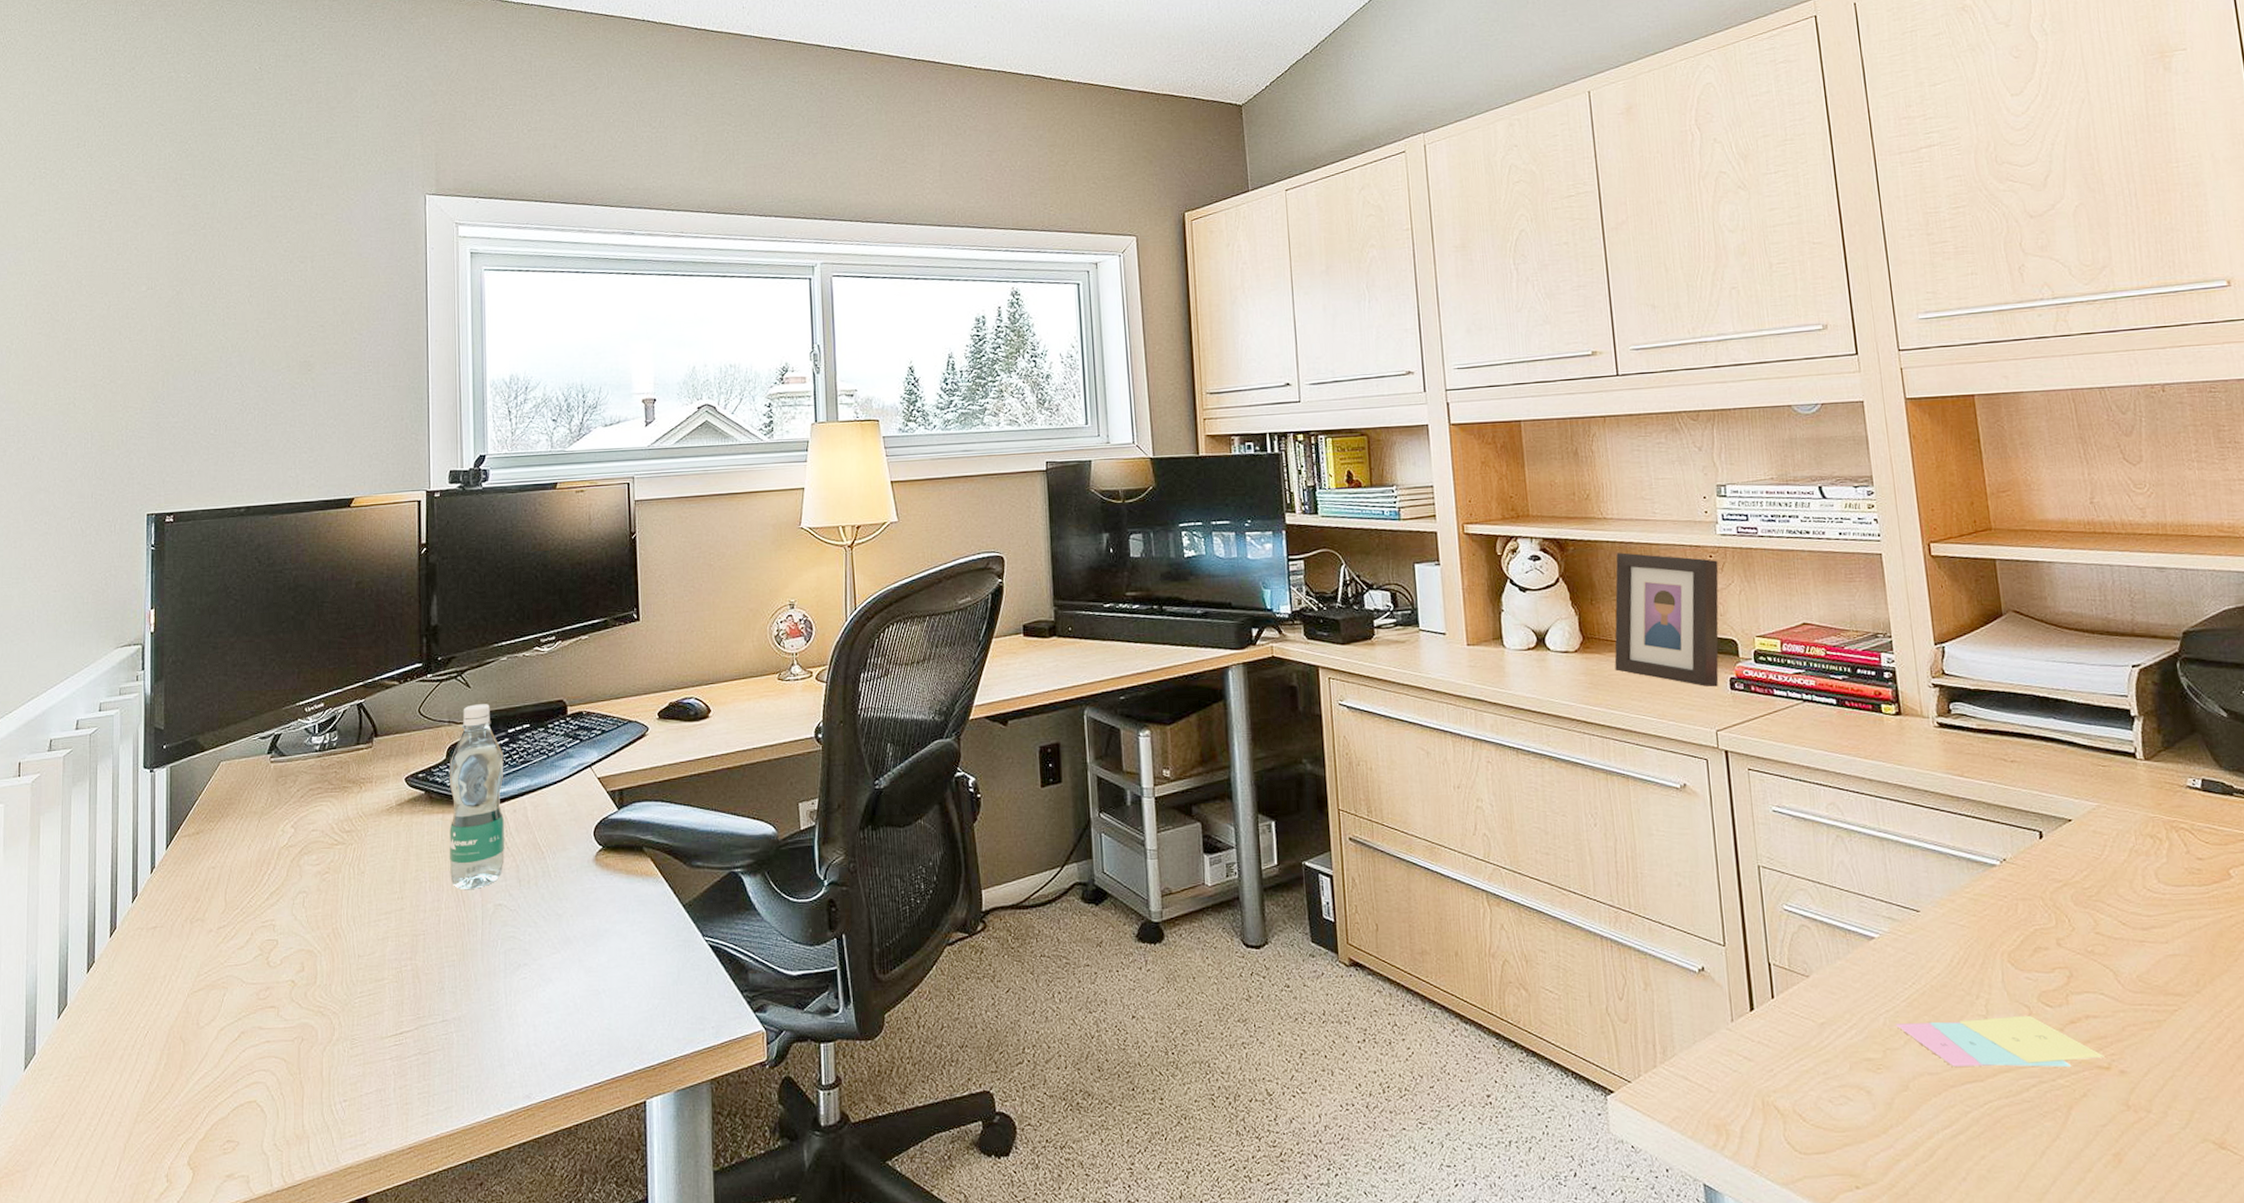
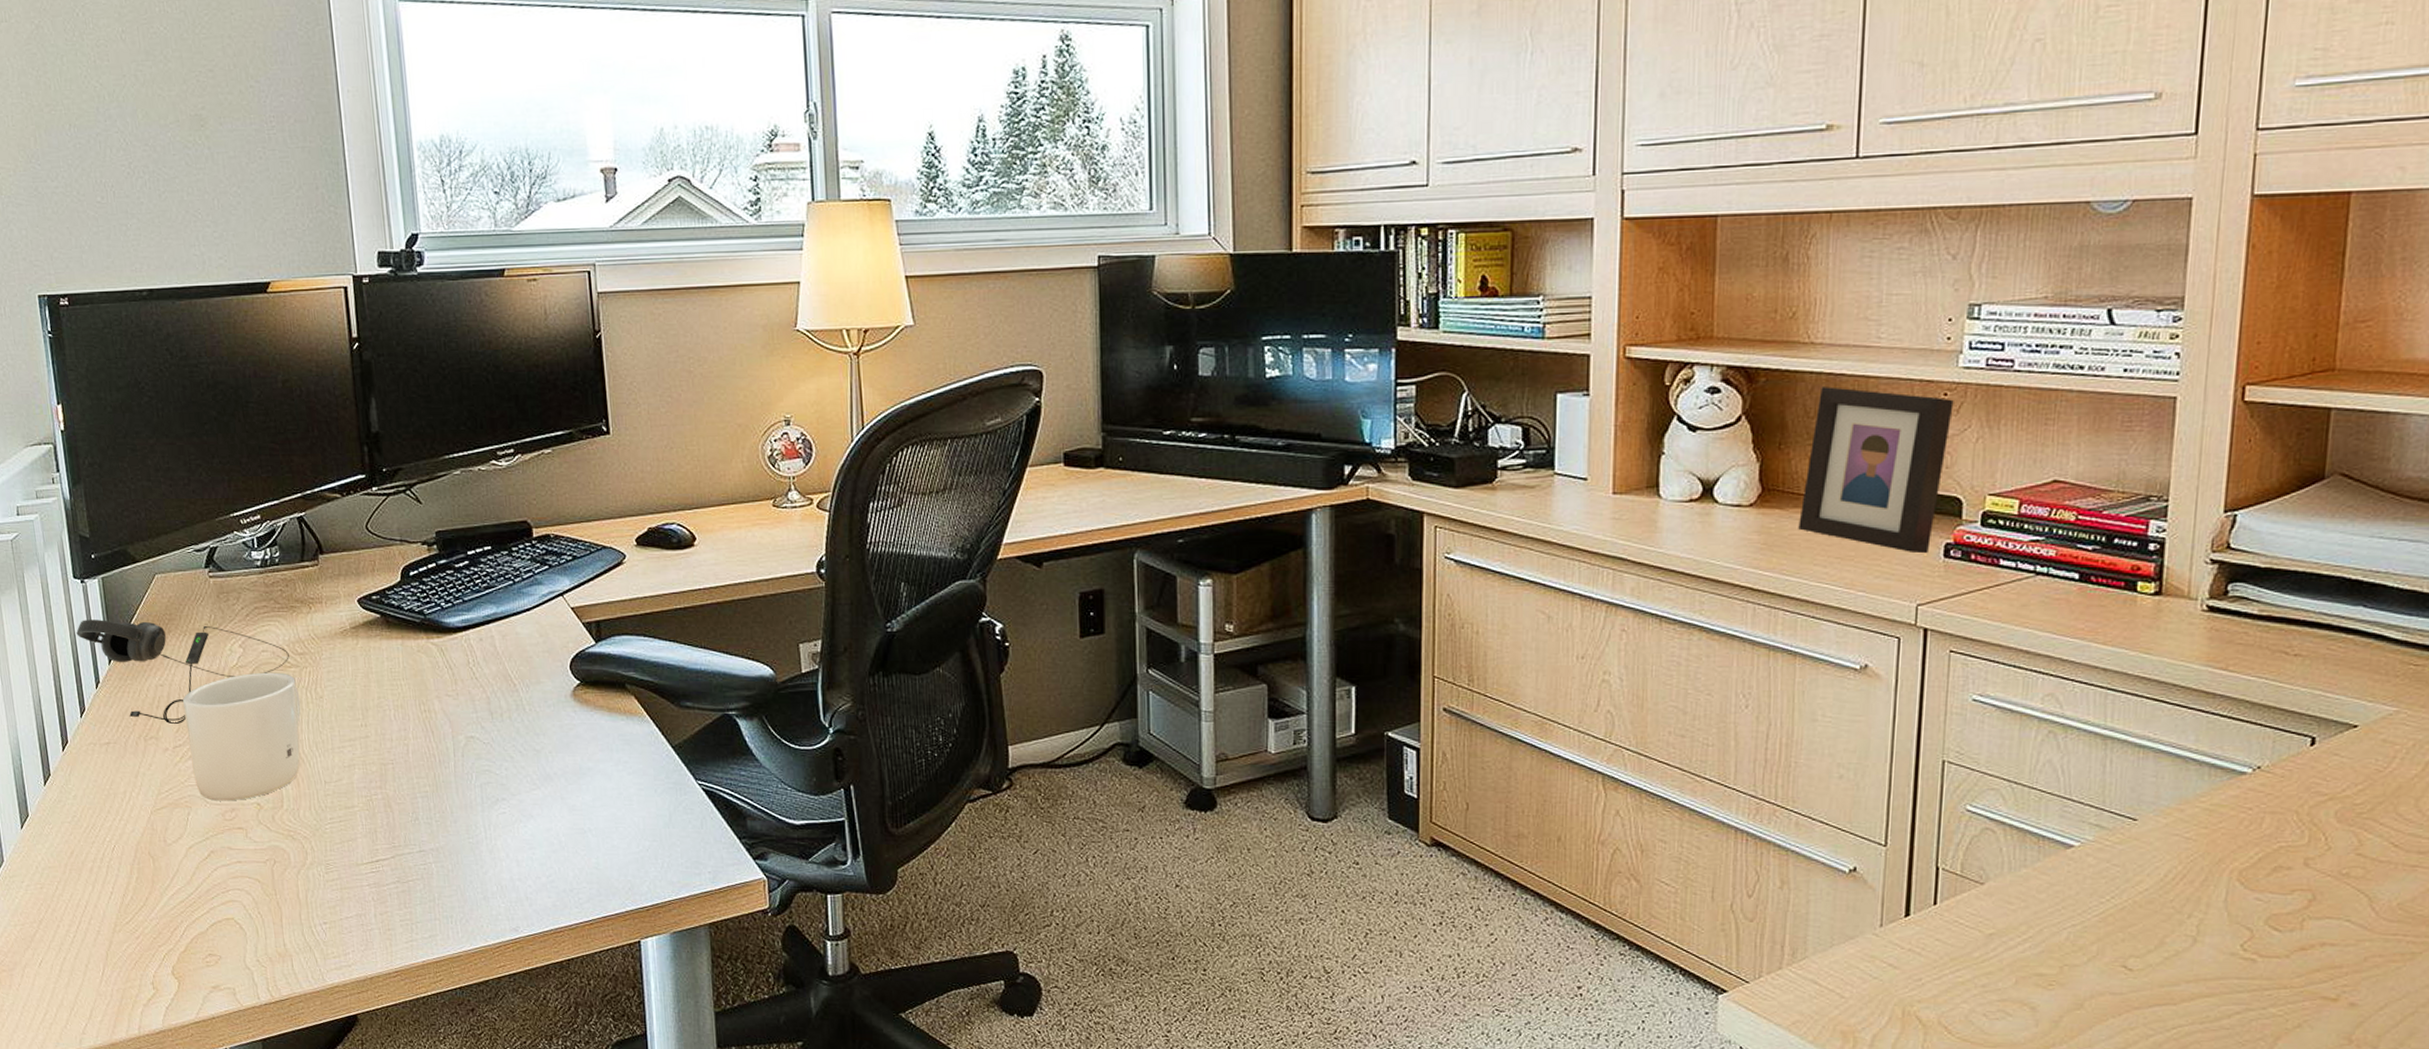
headphones: none [139,806,337,906] -> present [76,619,289,725]
mug: none [231,850,343,980] -> present [182,672,301,801]
bottle: present [449,704,505,889] -> none [405,522,474,719]
sticky notes: present [1894,1015,2106,1067] -> none [2079,938,2336,996]

